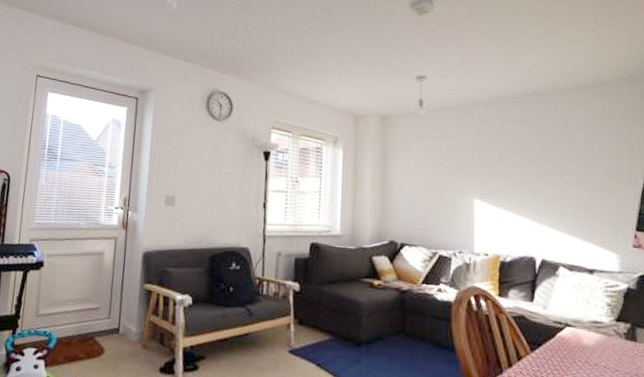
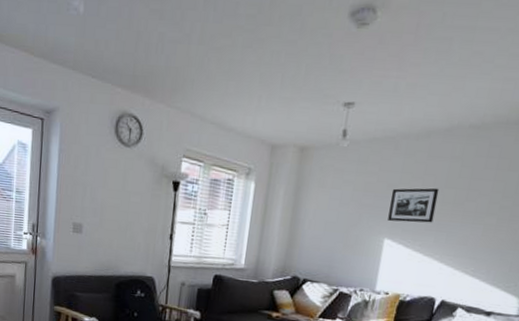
picture frame: none [473,149,517,183] -> present [388,188,440,223]

